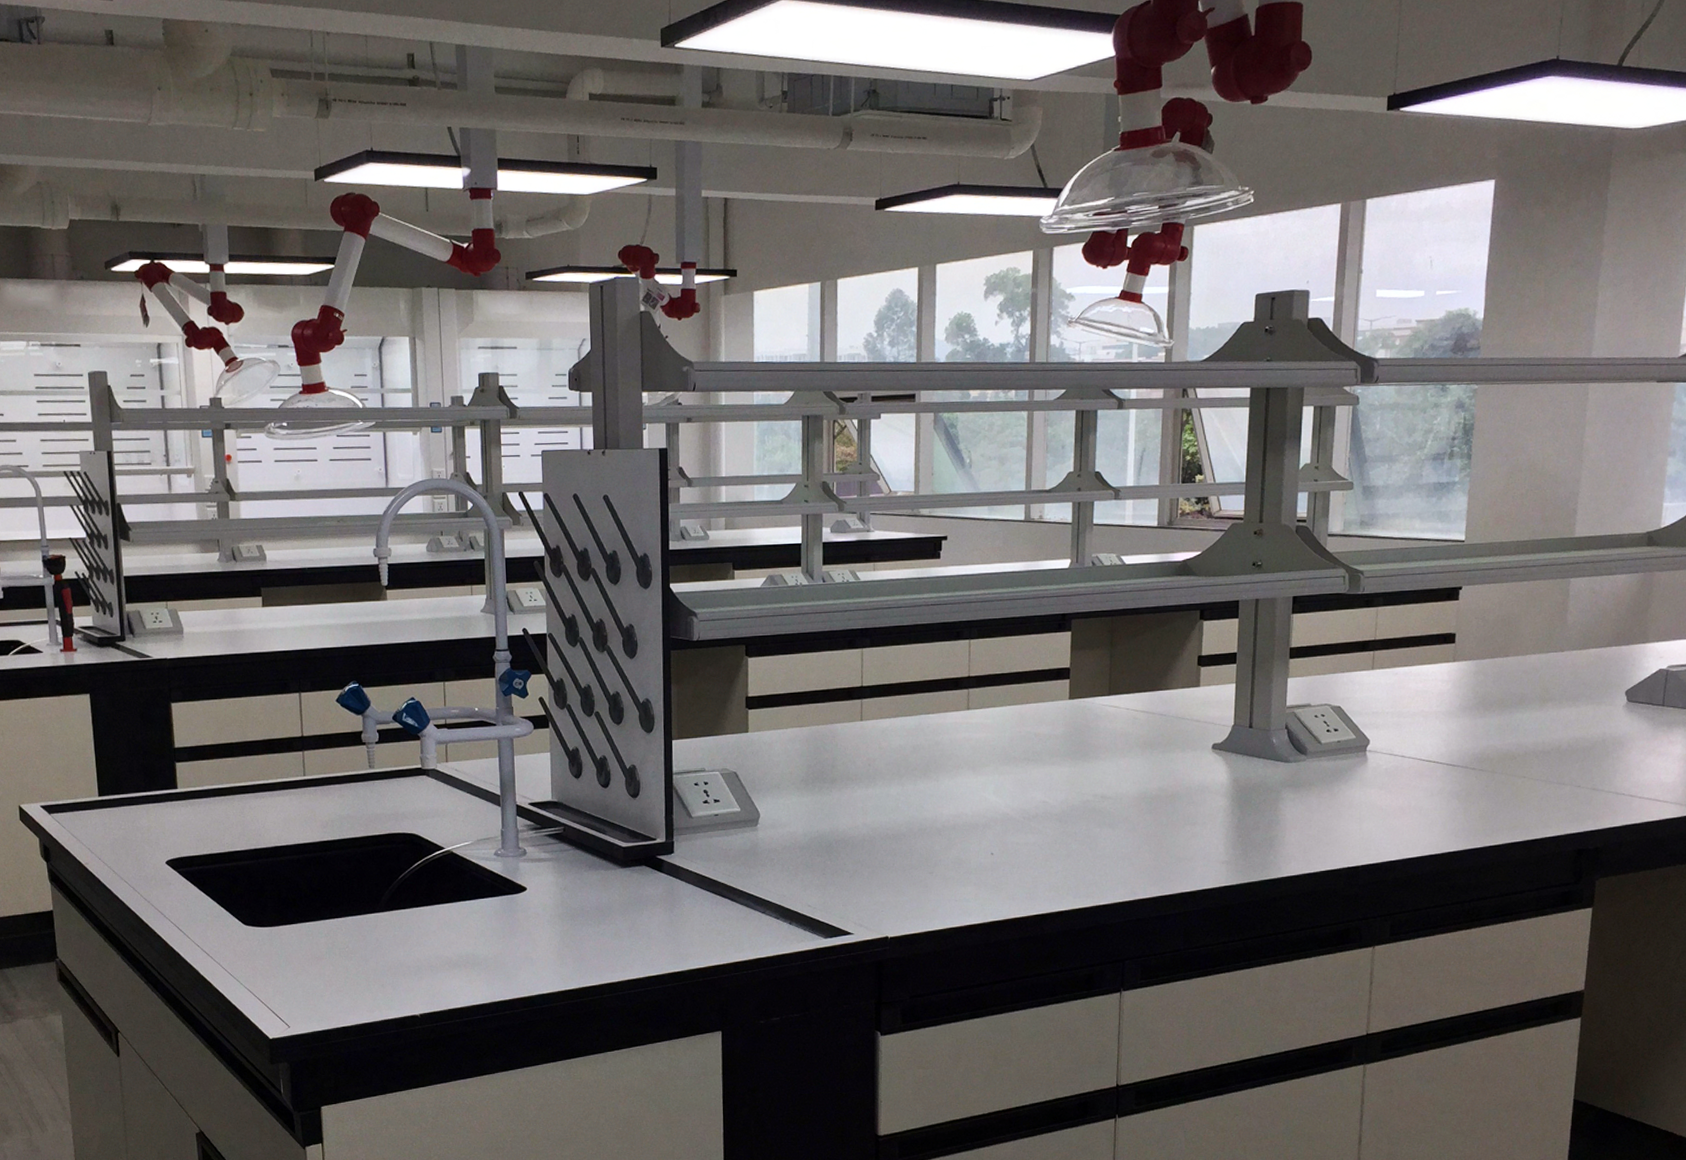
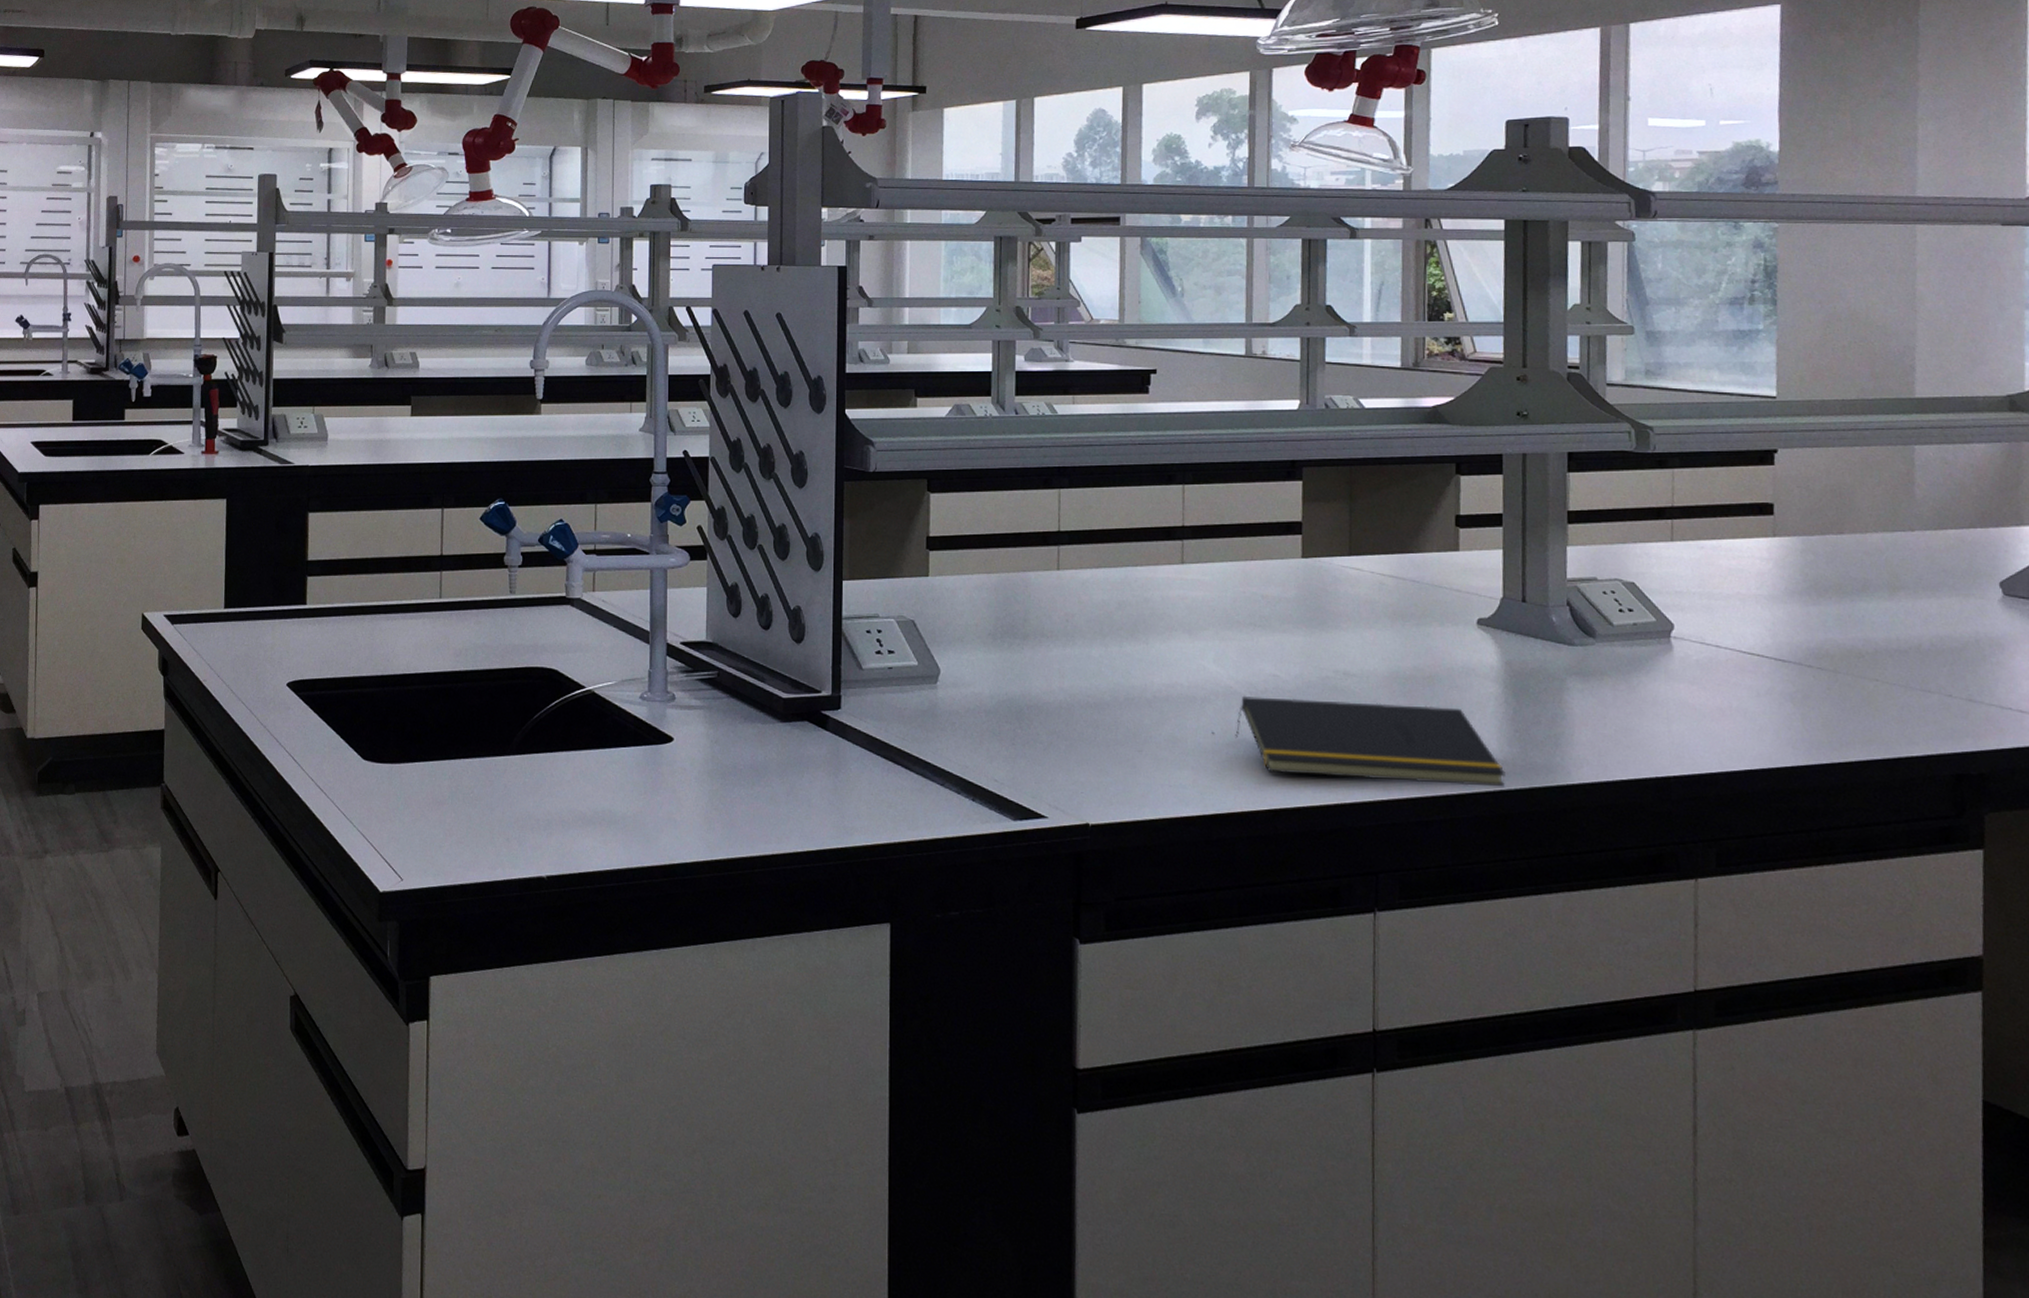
notepad: none [1010,820,1229,885] -> present [1235,695,1506,787]

